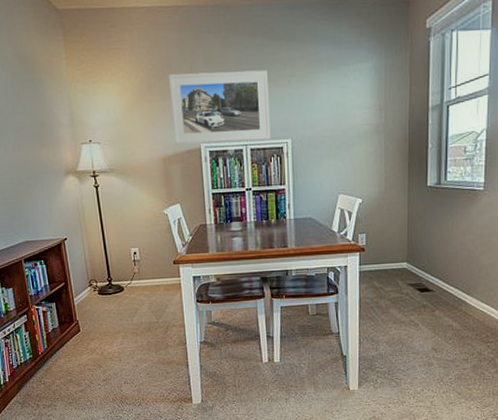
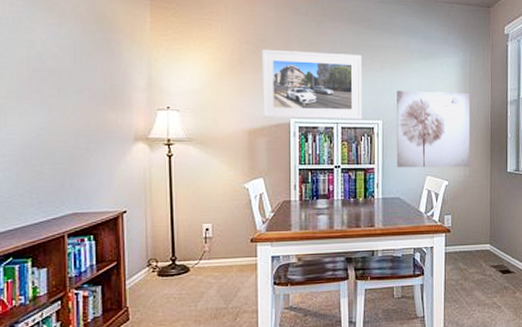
wall art: none [305,101,386,187] -> present [396,90,471,168]

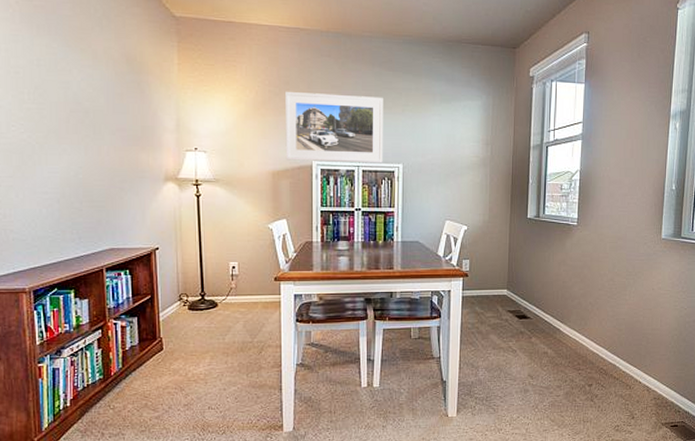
wall art: present [396,90,471,168] -> none [416,133,492,212]

